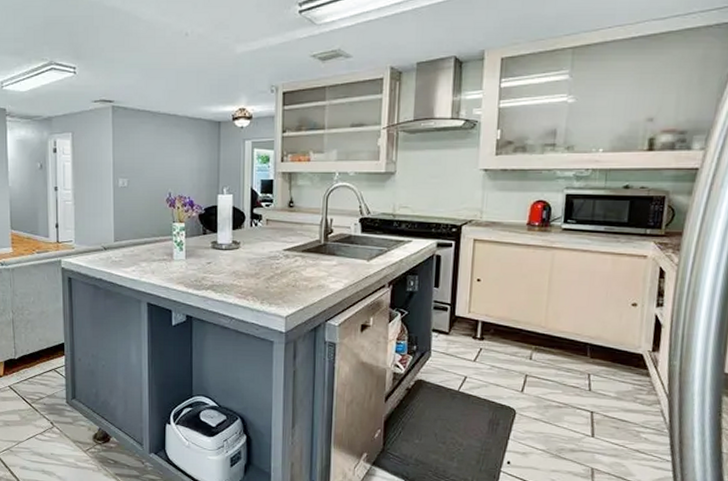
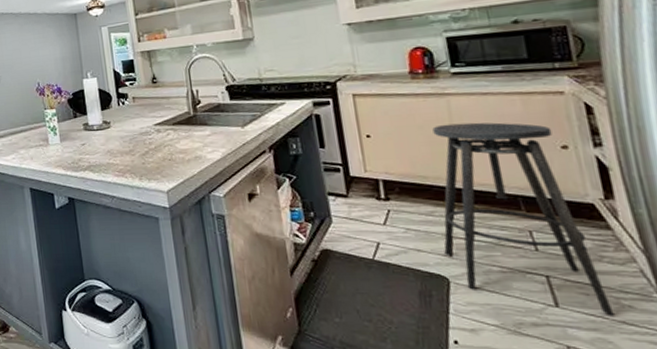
stool: none [518,275,633,446] -> present [432,122,615,316]

